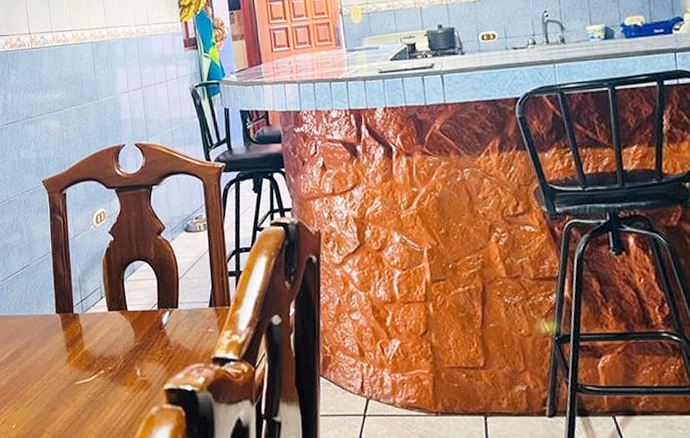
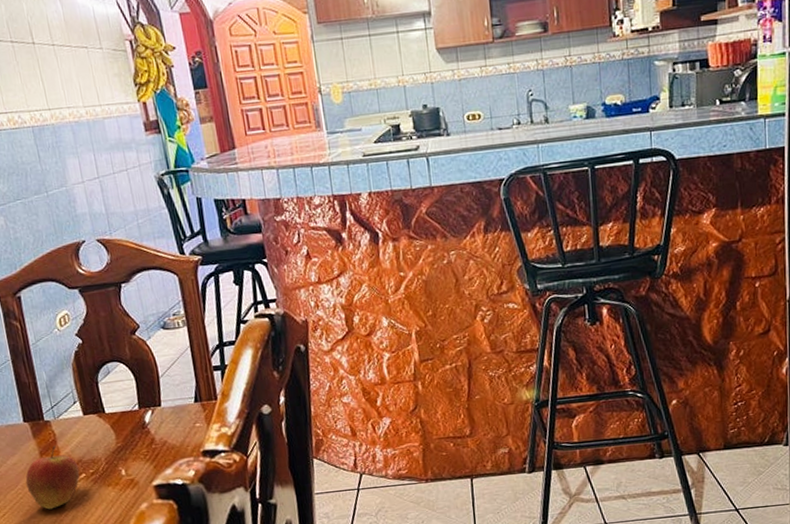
fruit: none [51,339,100,404] -> present [25,446,80,510]

